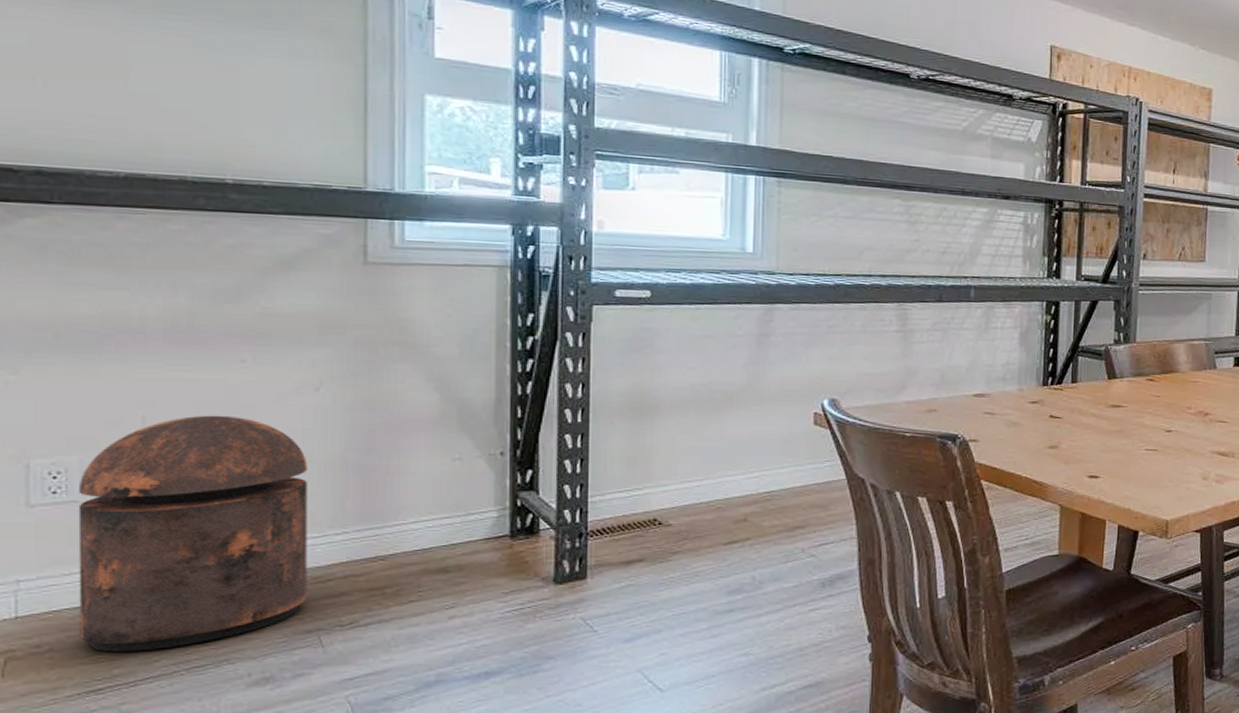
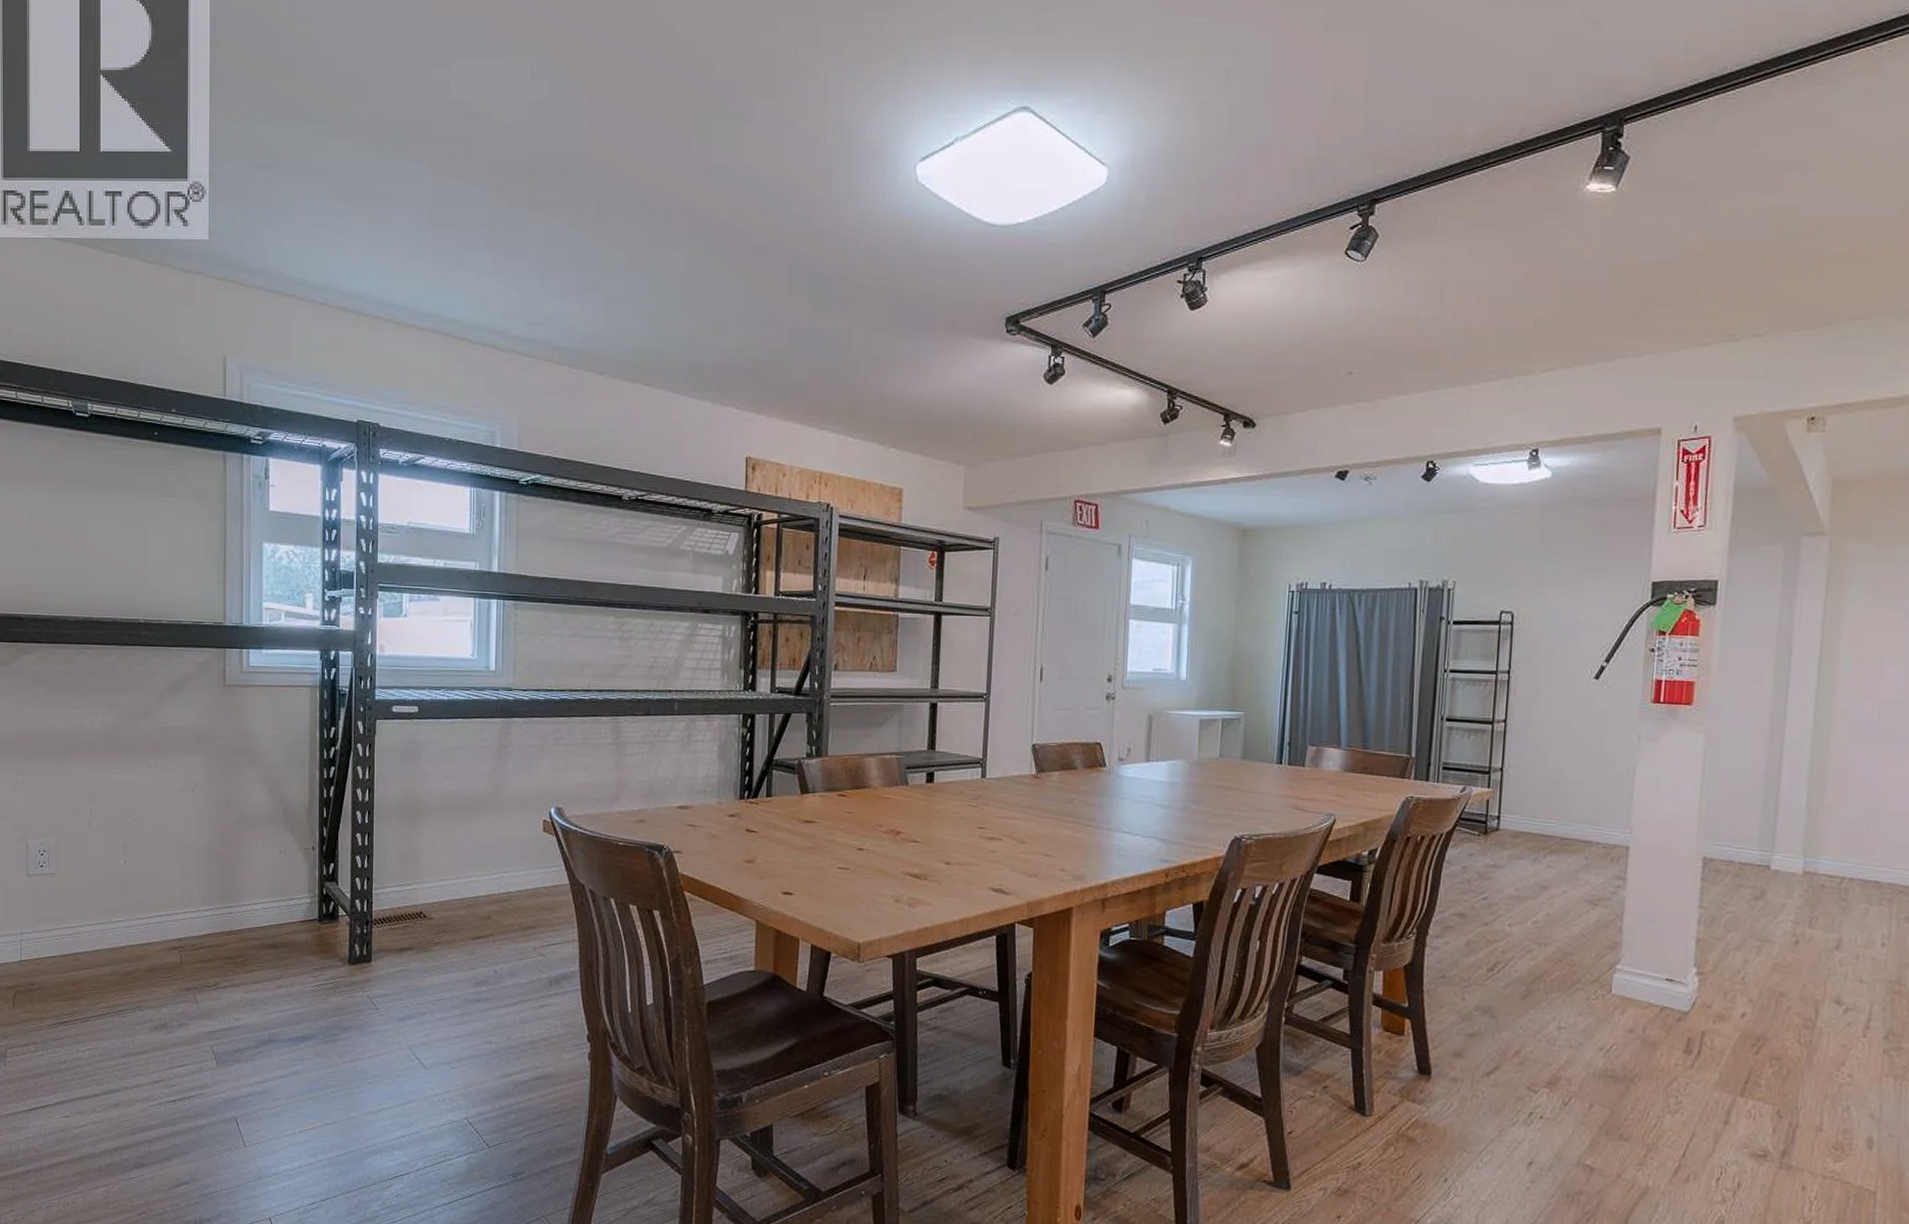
trash can: present [78,415,307,652] -> none [55,809,188,995]

